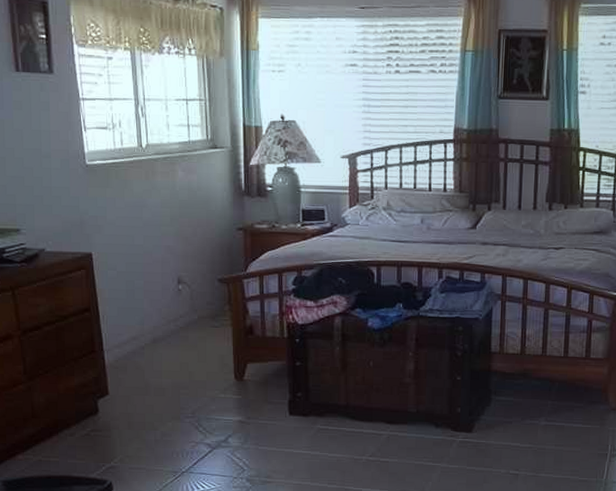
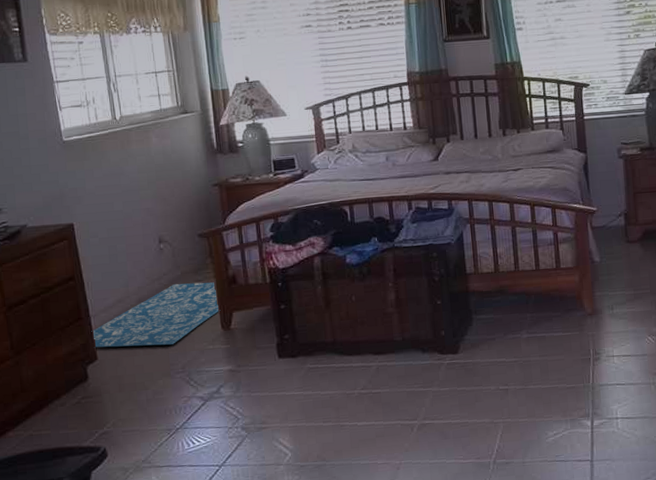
rug: none [104,327,235,388] -> present [91,282,221,348]

